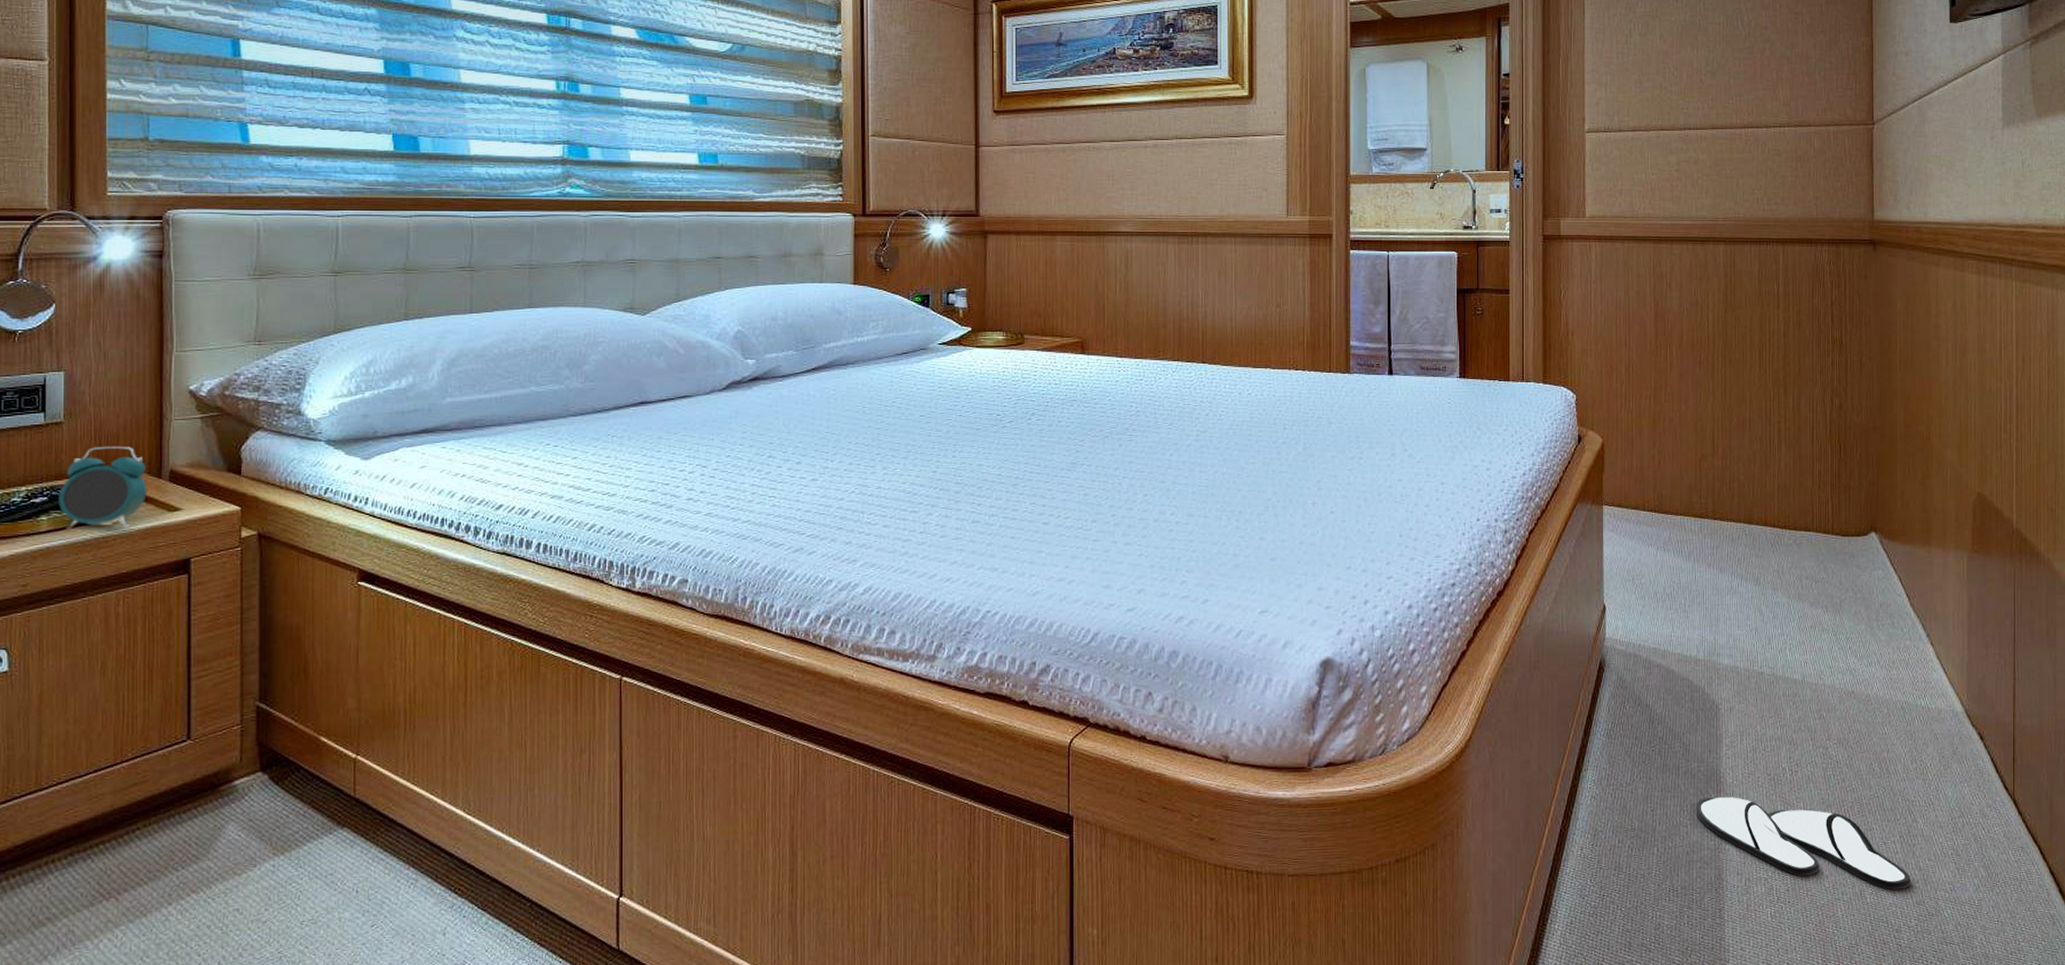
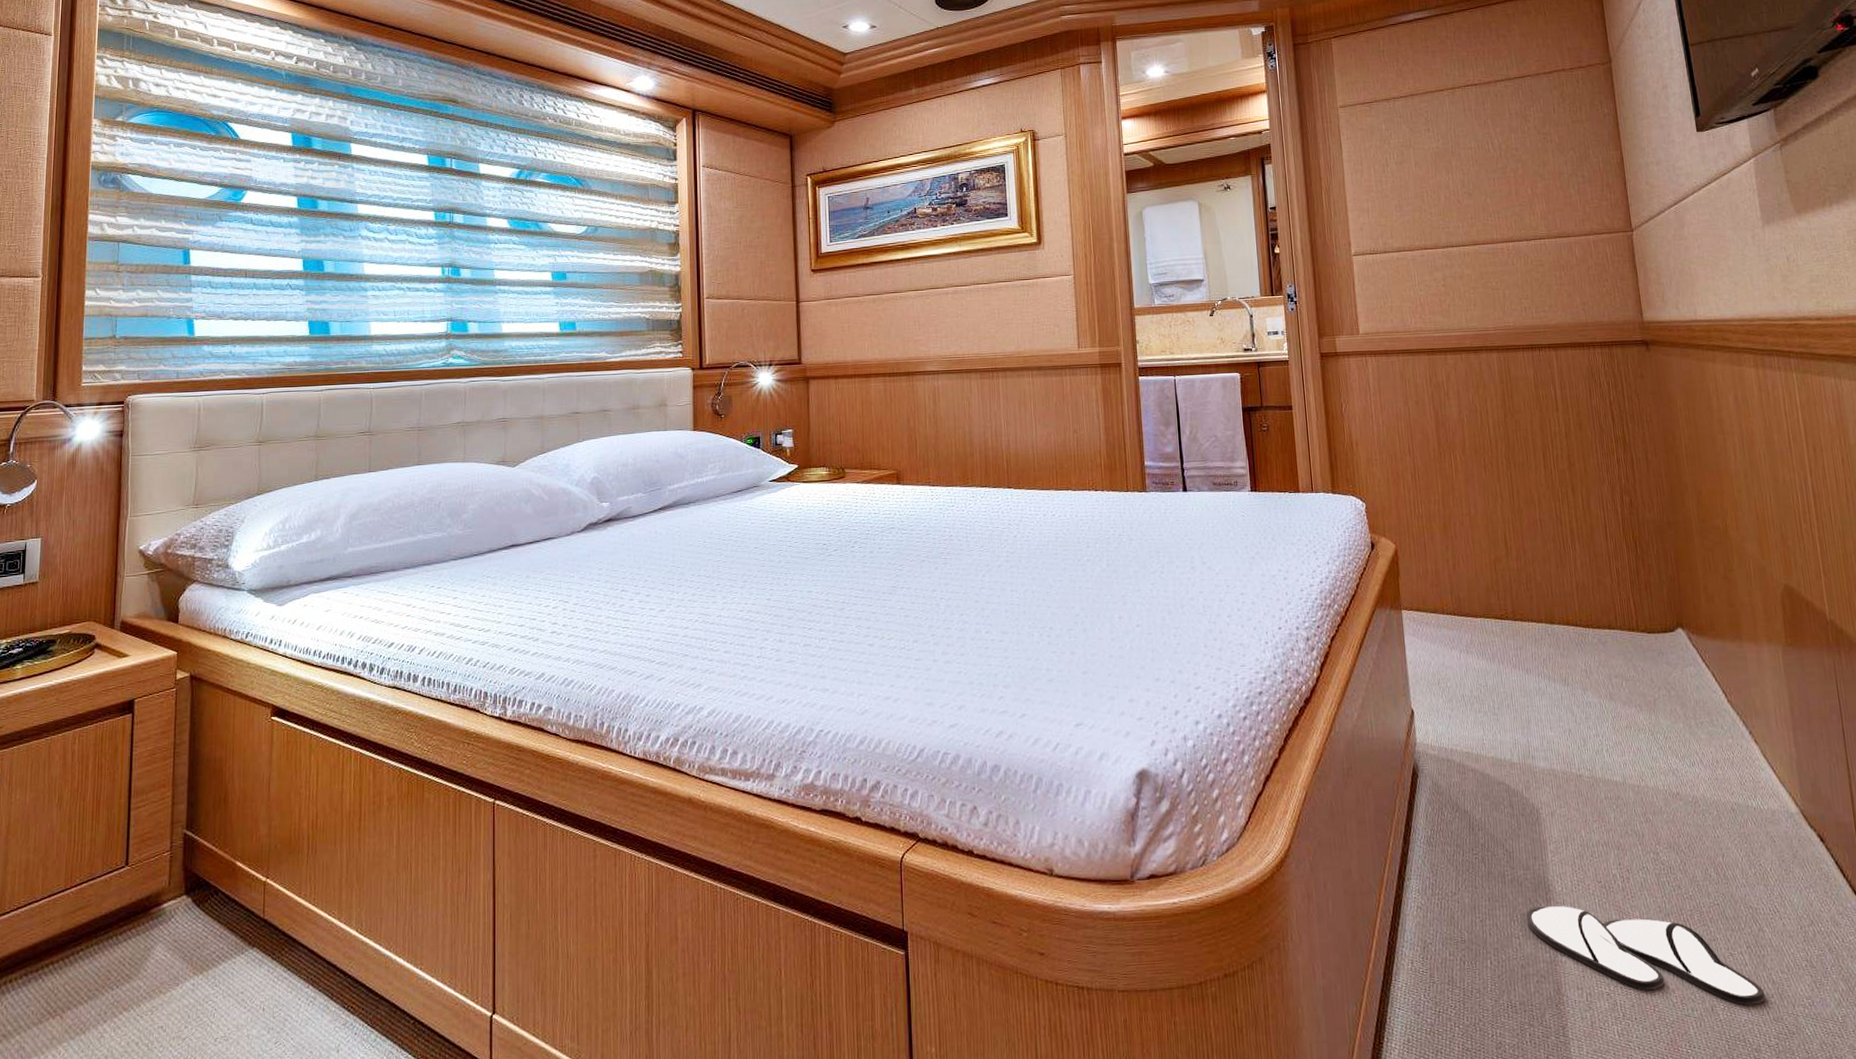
alarm clock: present [59,445,147,531] -> none [31,601,102,678]

